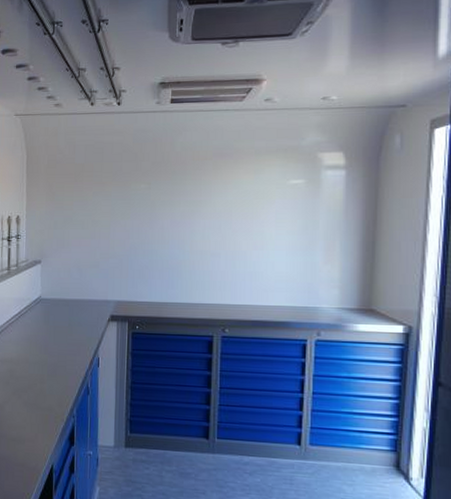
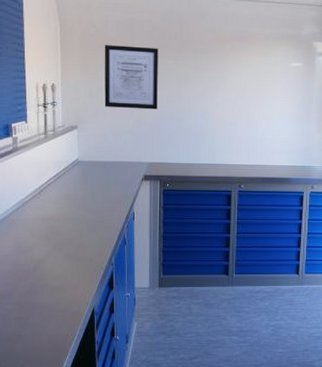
wall art: none [69,171,129,241] -> present [104,45,158,110]

